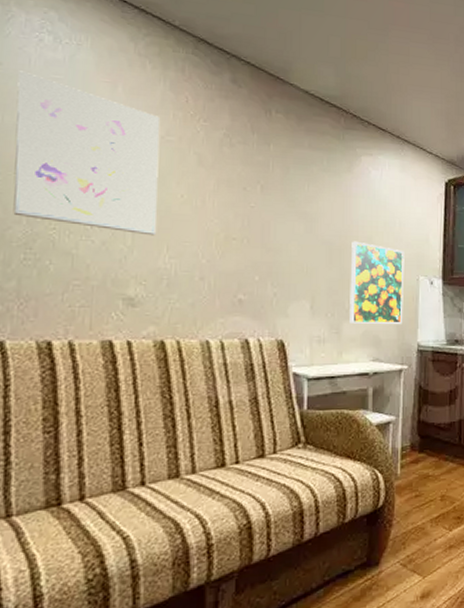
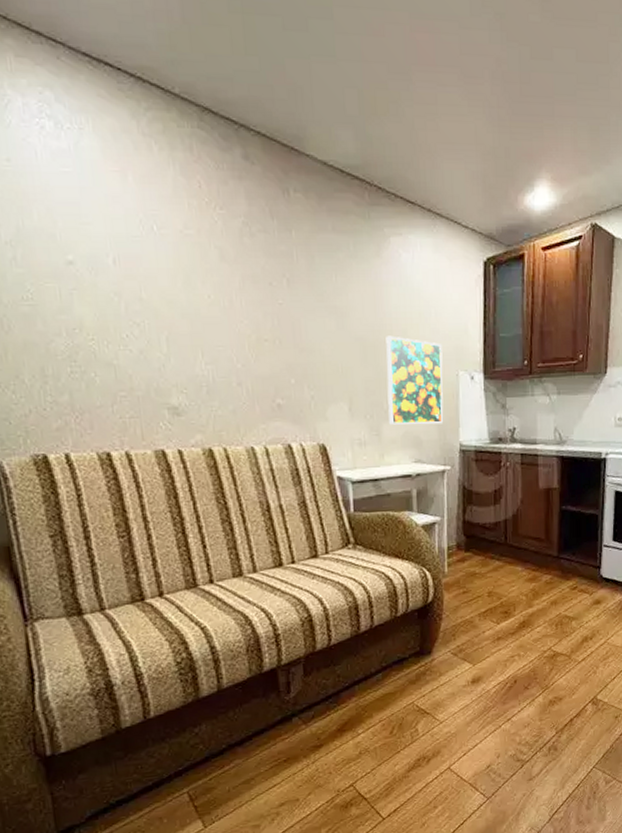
wall art: present [13,70,160,236] -> none [28,166,190,342]

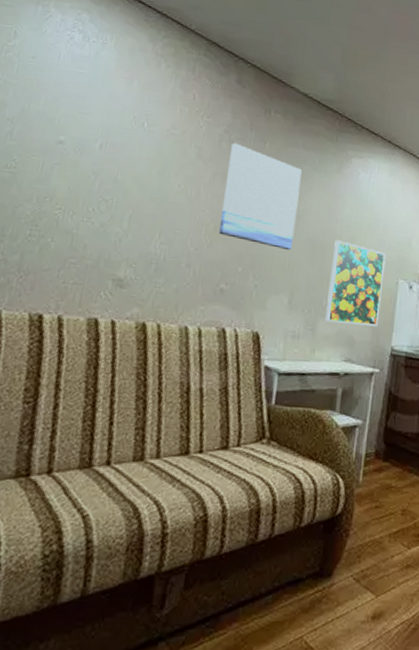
wall art: none [255,236,342,355] -> present [219,142,302,251]

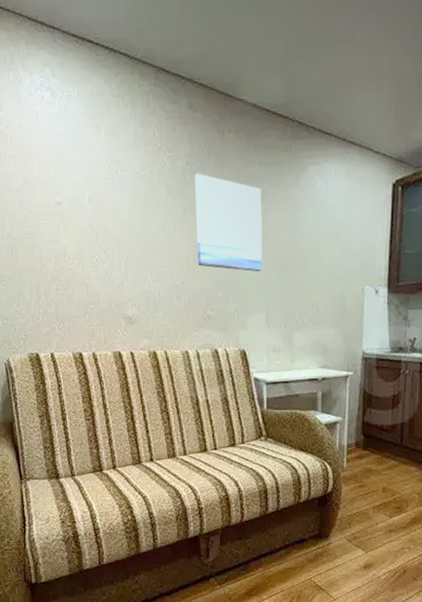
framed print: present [325,240,386,327] -> none [300,255,350,334]

